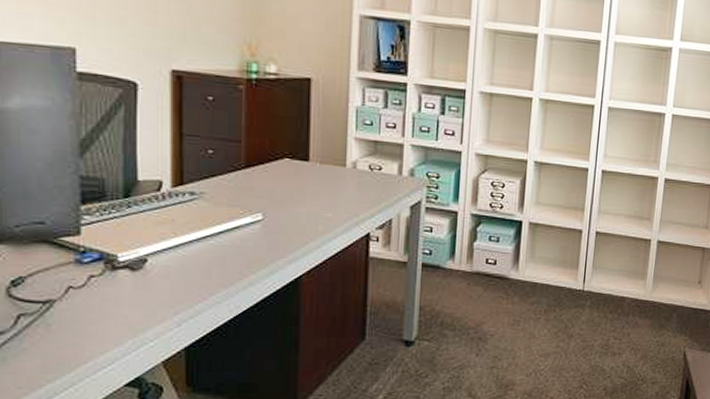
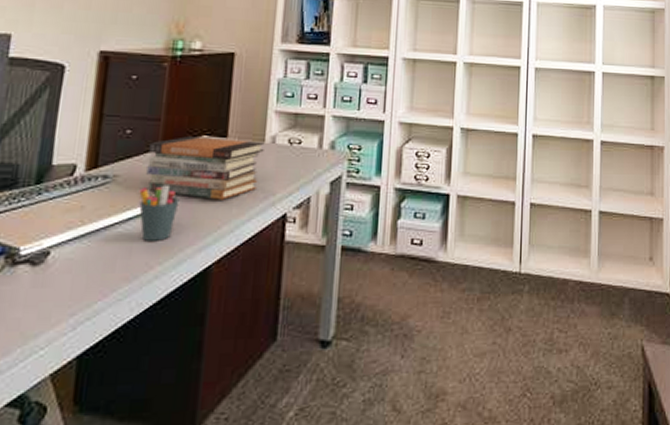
pen holder: none [227,203,267,253] -> present [139,185,180,241]
book stack: none [232,158,346,219] -> present [146,136,265,200]

